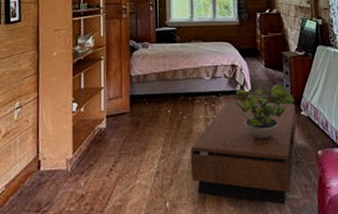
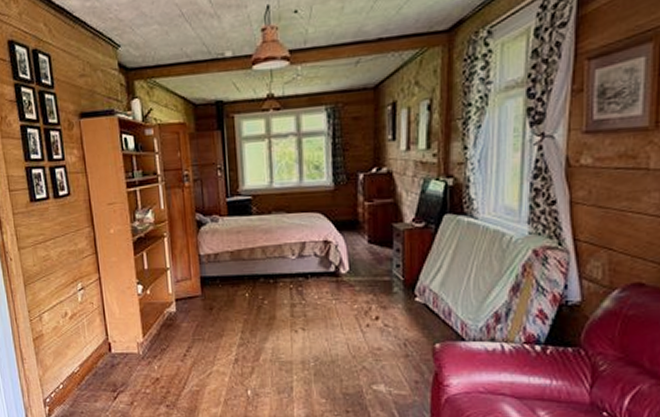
coffee table: present [191,100,297,205] -> none [274,283,408,400]
potted plant: present [233,84,295,140] -> none [326,263,408,329]

